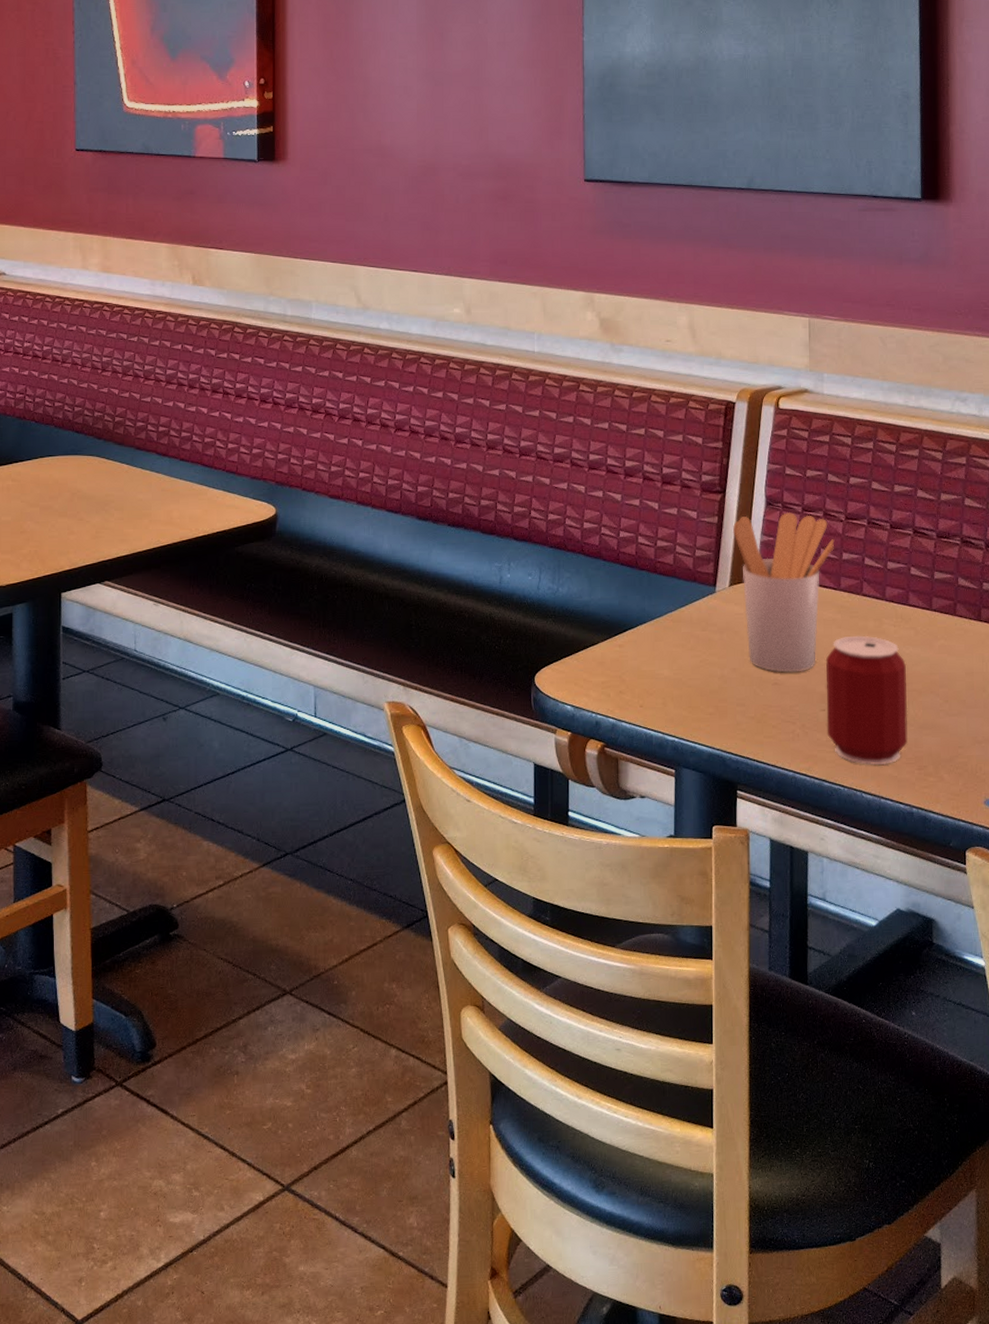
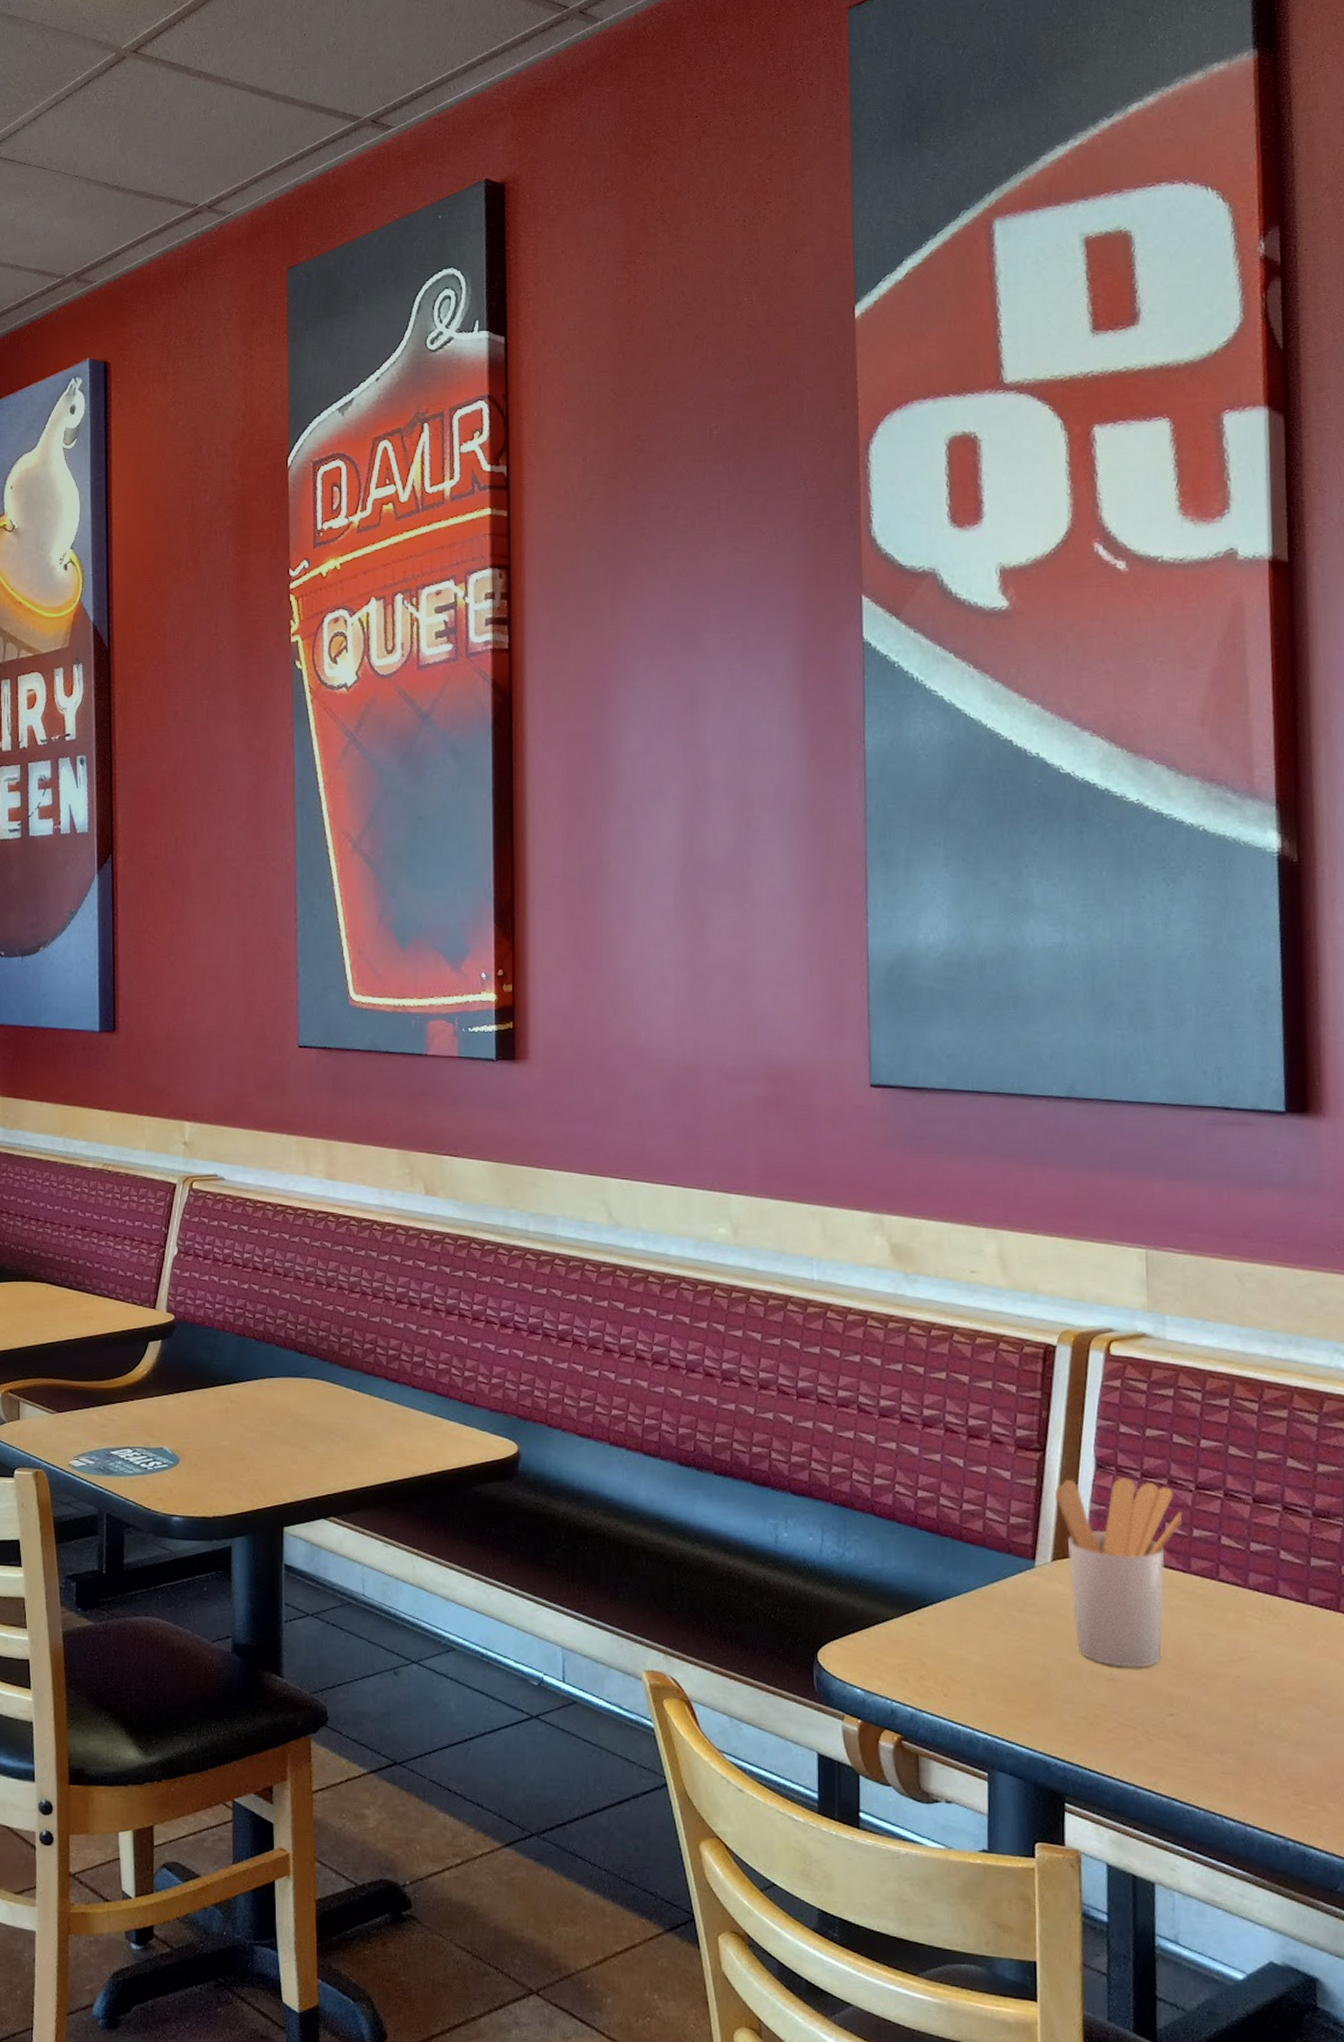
can: present [826,635,908,765] -> none [1174,1628,1280,1786]

